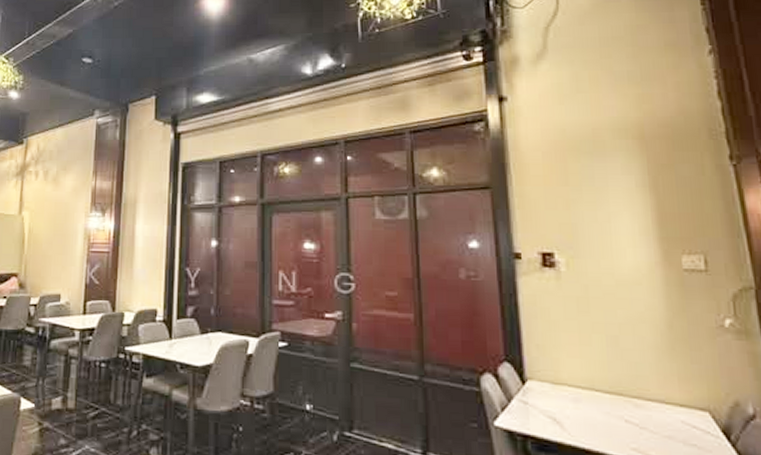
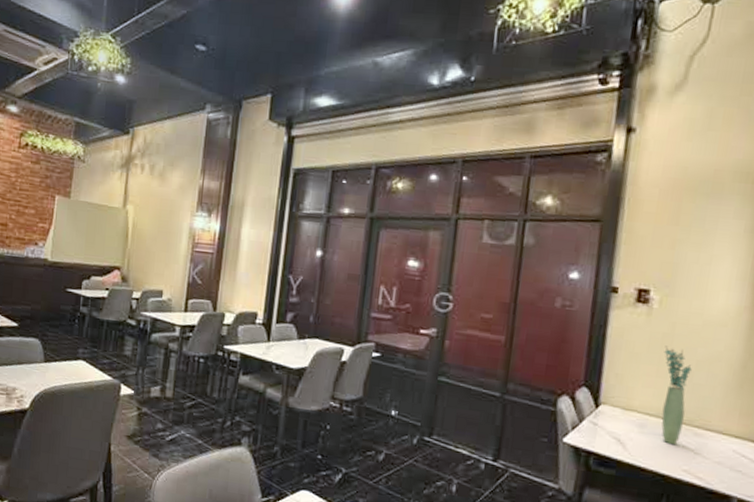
vase: none [582,310,621,421] -> present [661,345,692,445]

